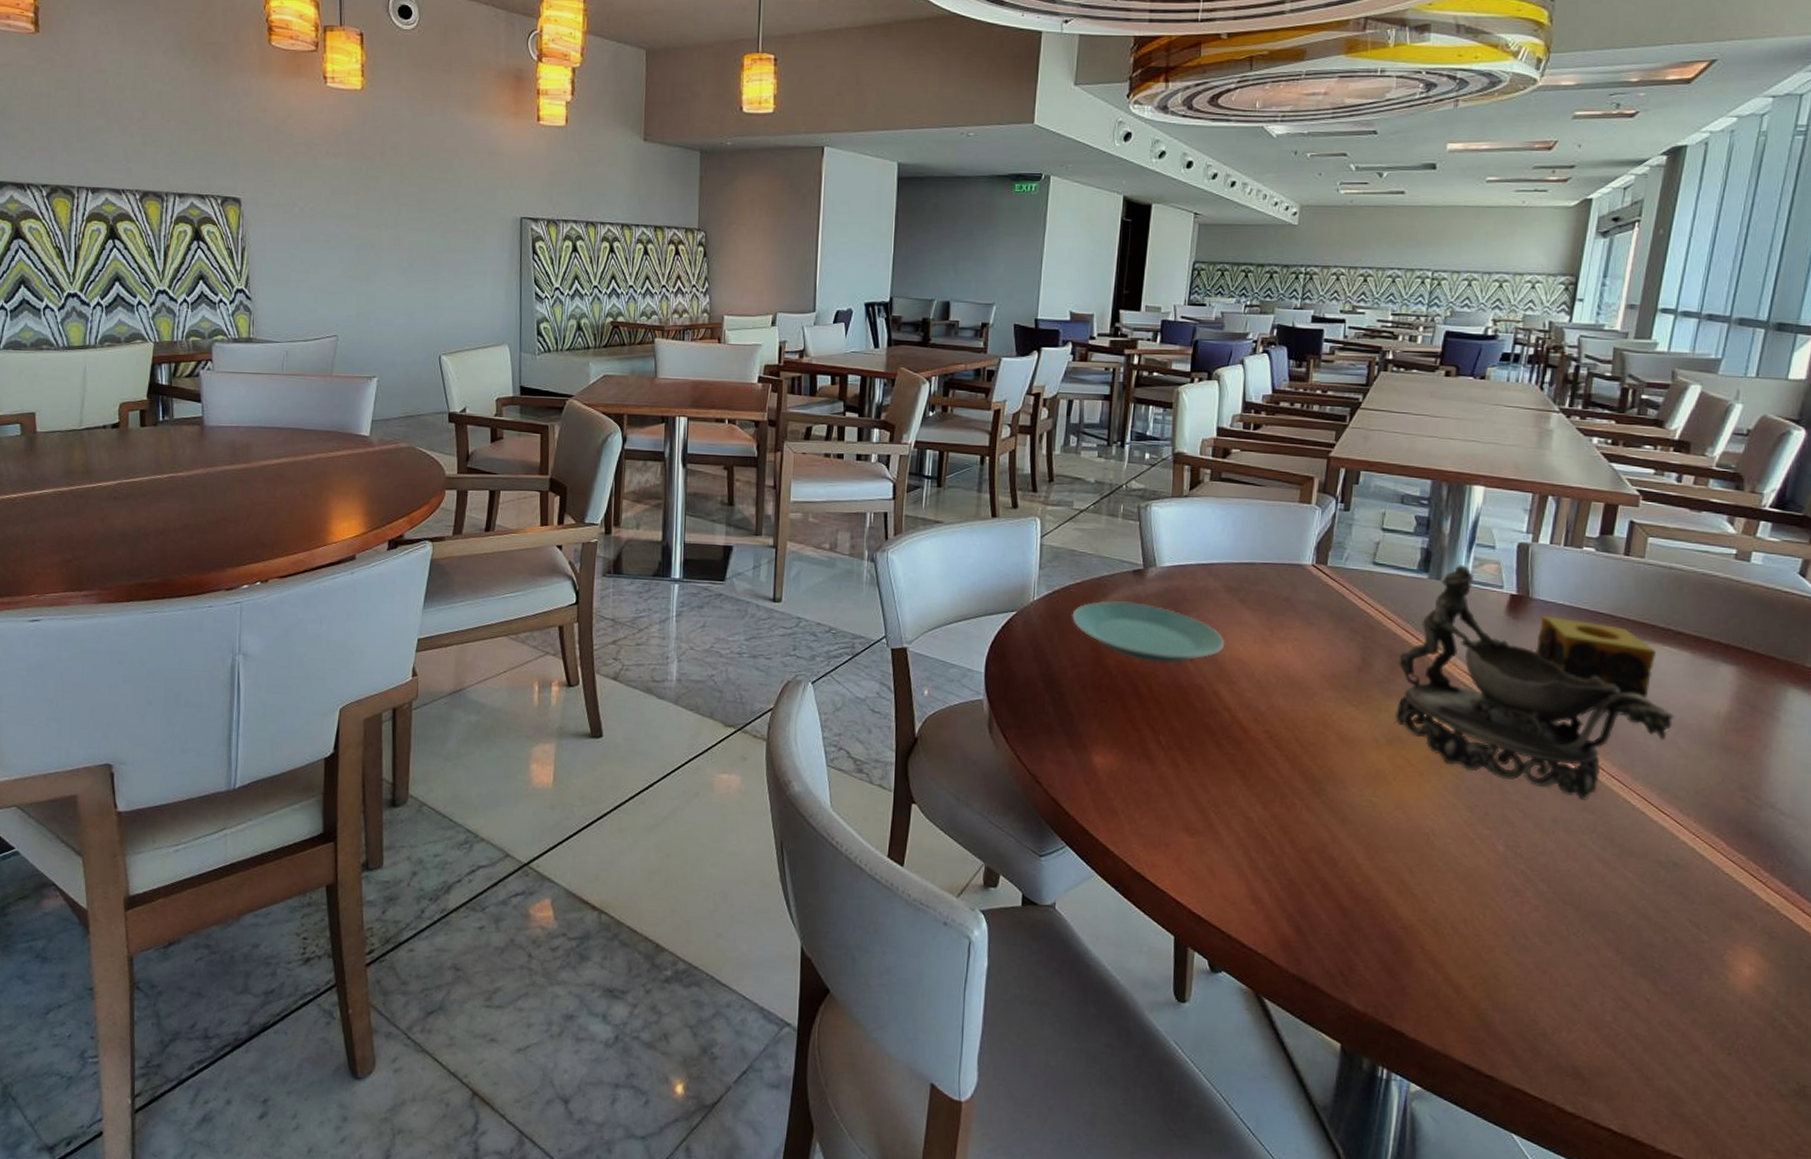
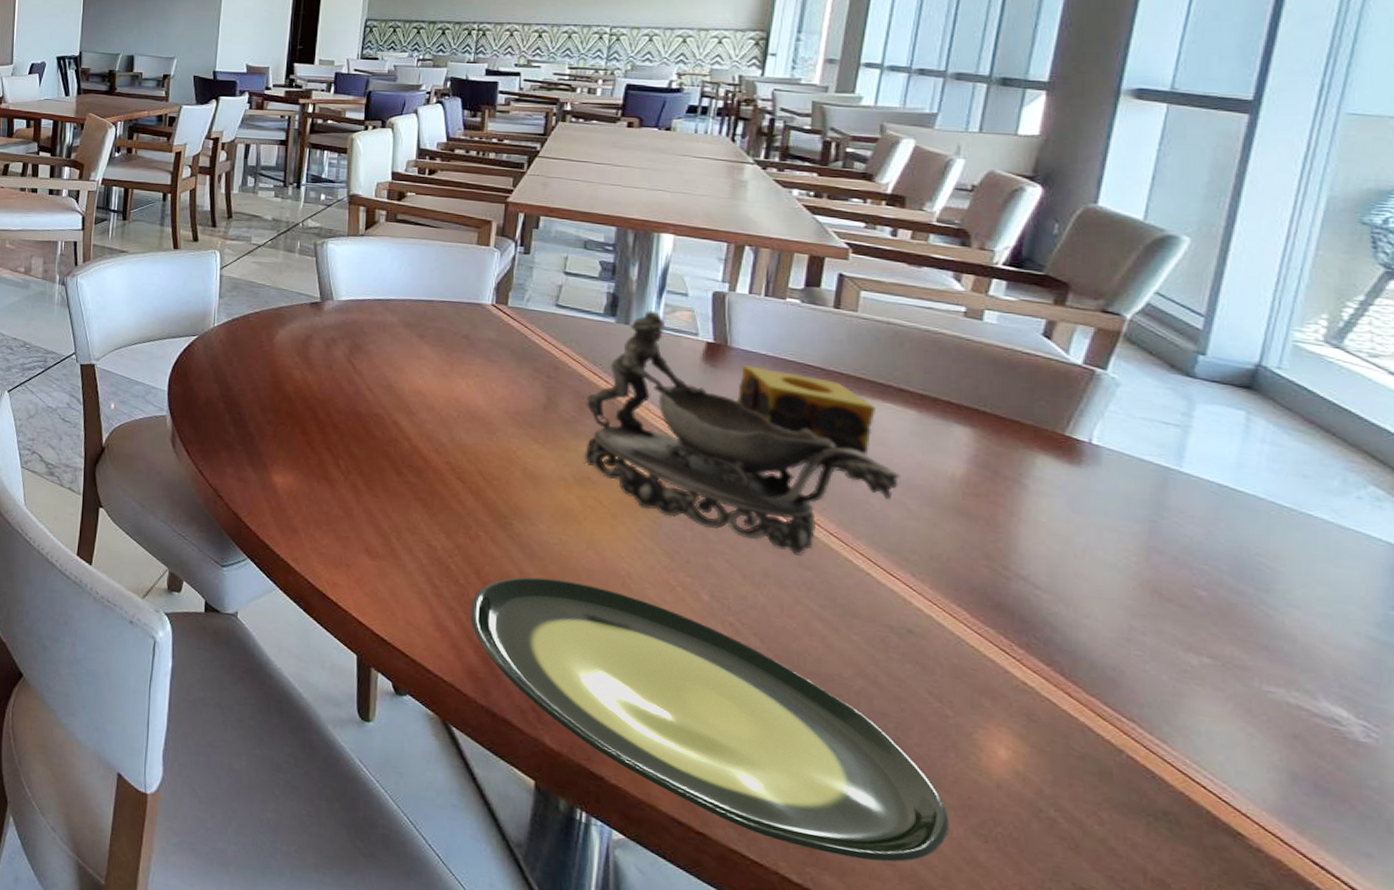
plate: present [1072,600,1224,664] -> none [251,330,403,393]
plate: none [1284,841,1701,1084] -> present [470,577,950,862]

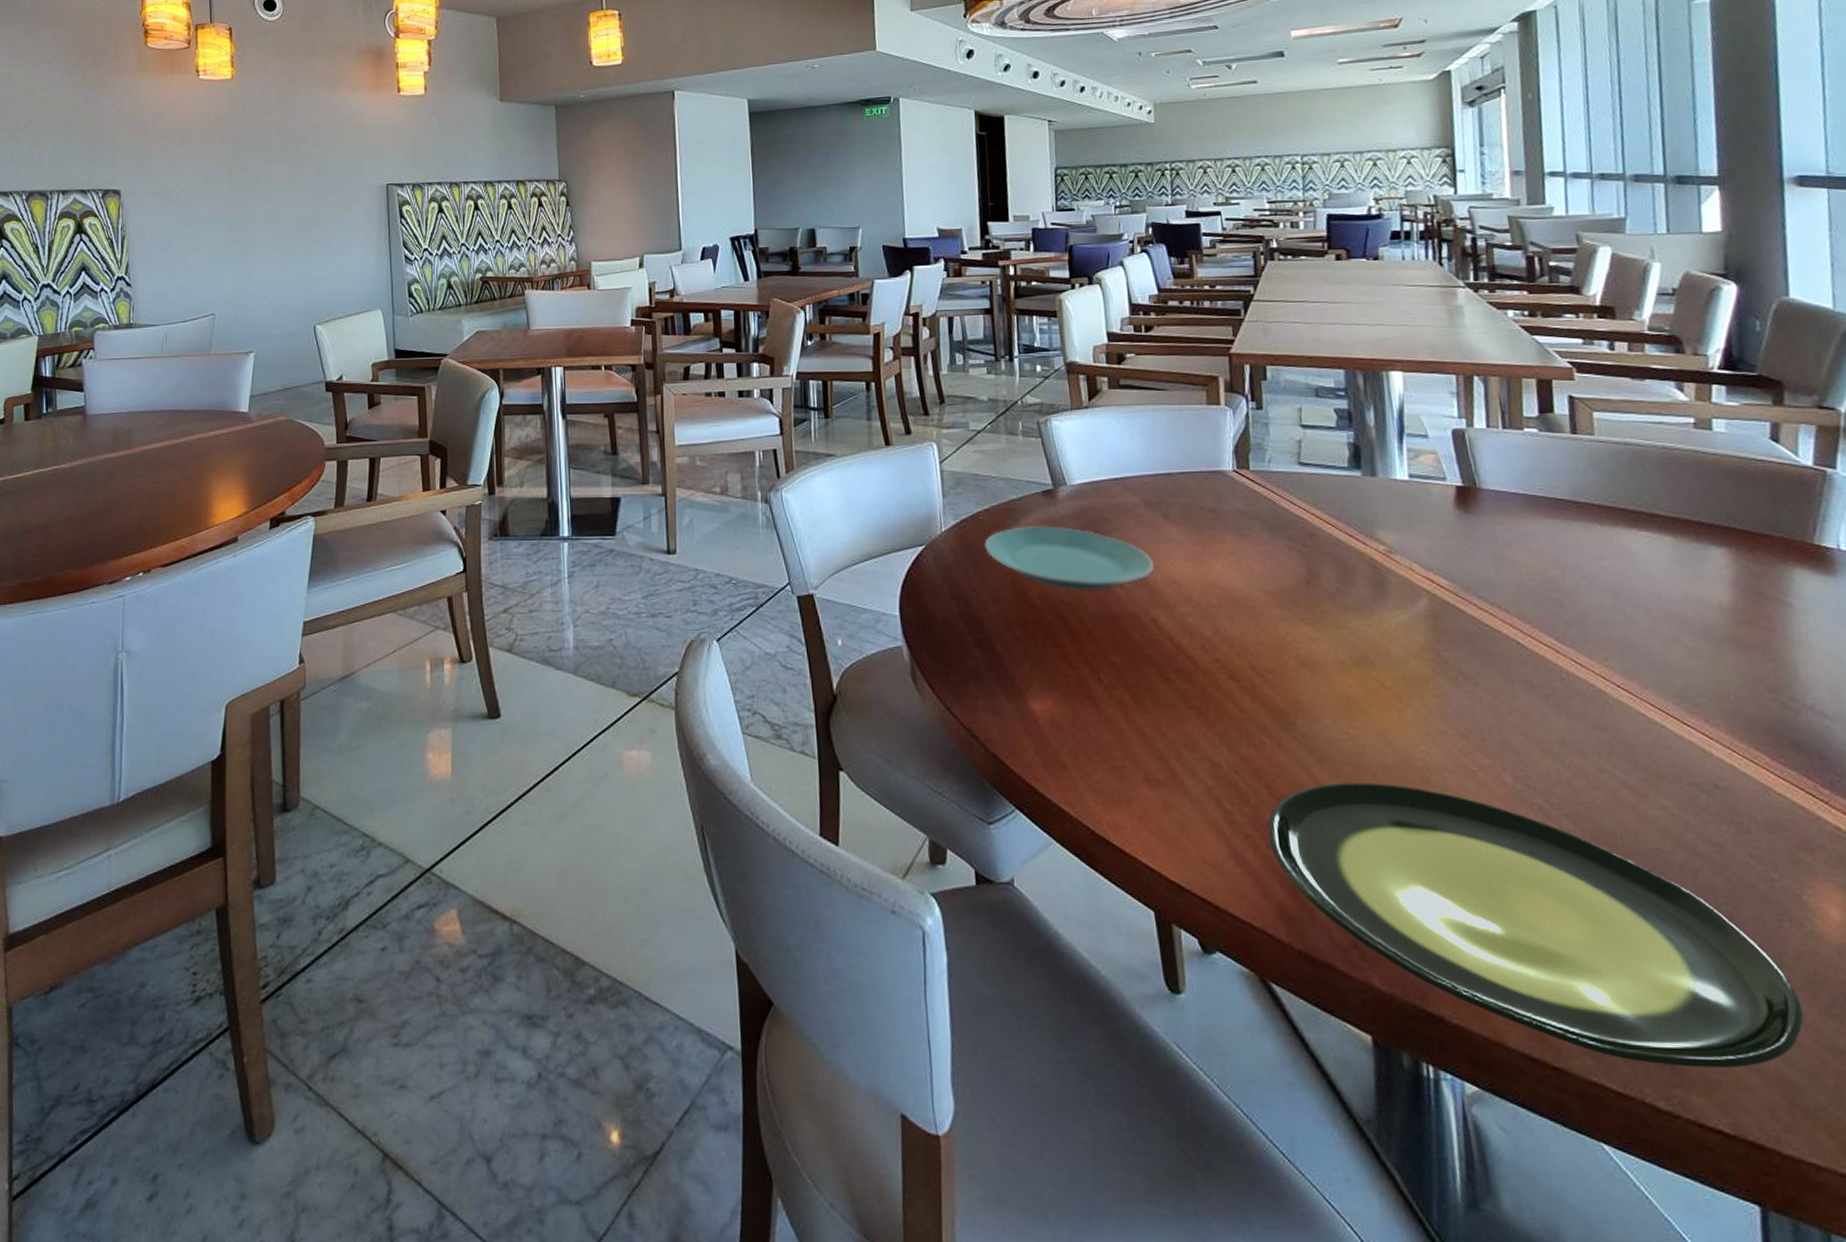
plate: none [251,330,403,393] -> present [984,526,1154,591]
decorative bowl: present [583,311,901,556] -> none [1347,458,1672,716]
candle: present [737,365,875,471] -> none [1496,507,1636,613]

